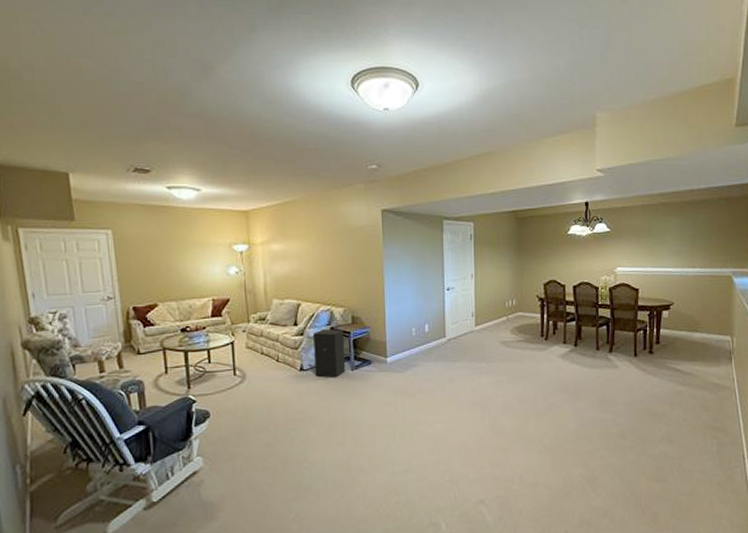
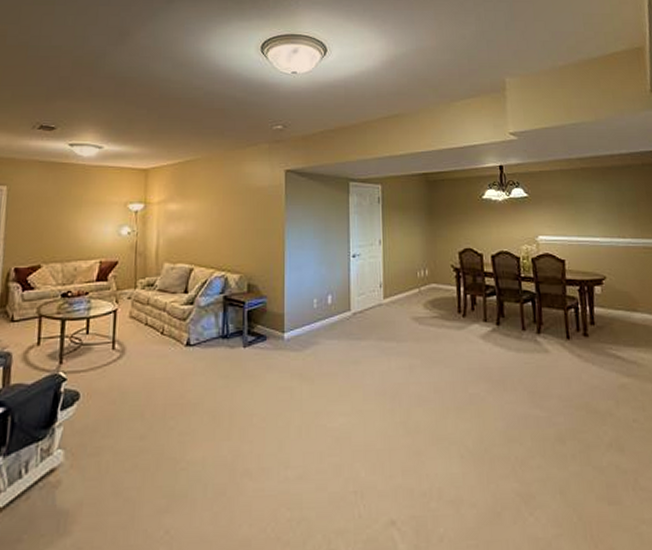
speaker: present [313,329,346,378] -> none [203,297,238,356]

